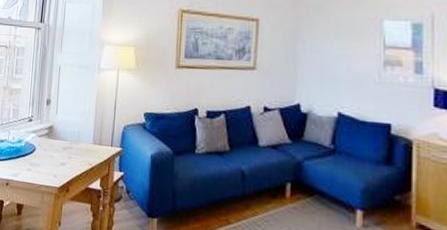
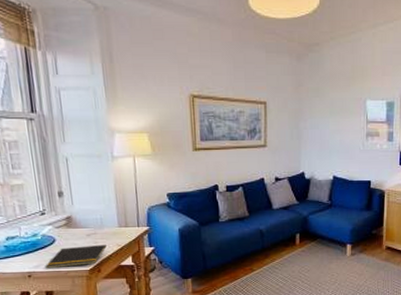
notepad: none [22,158,79,182] -> present [45,244,107,269]

